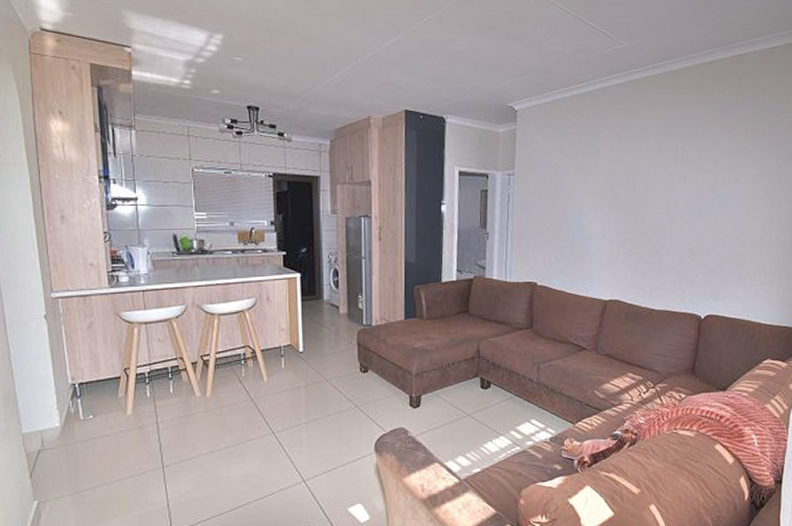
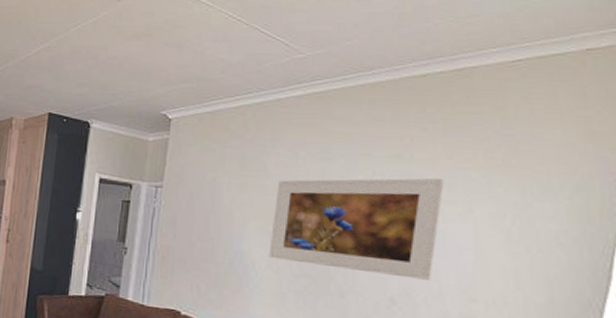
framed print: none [602,149,726,232] -> present [269,178,445,280]

